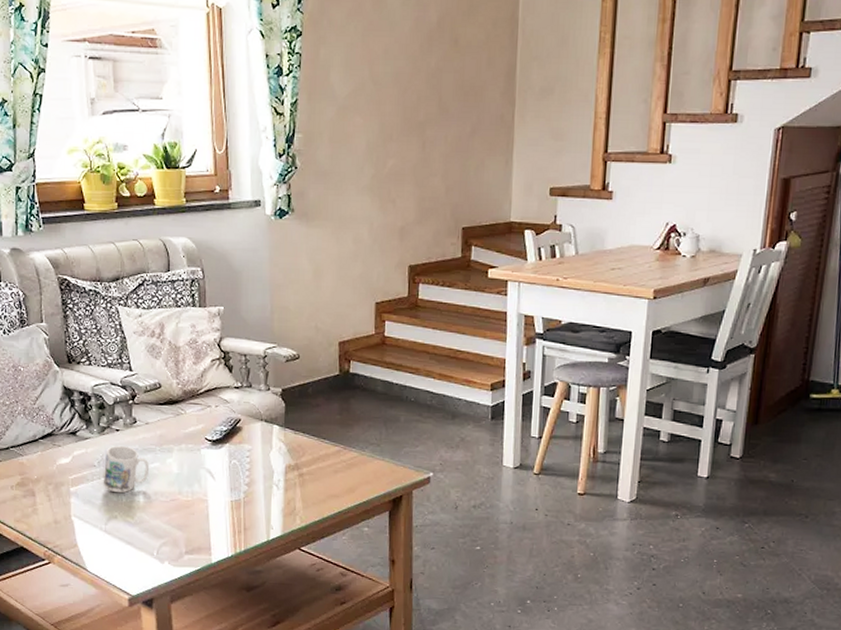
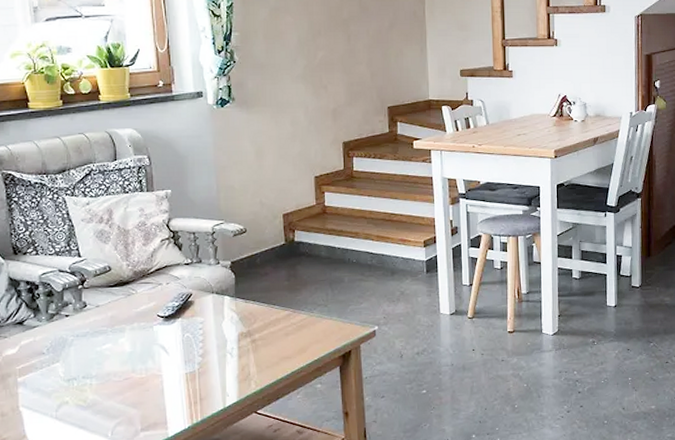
mug: present [103,445,148,493] -> none [52,330,100,378]

